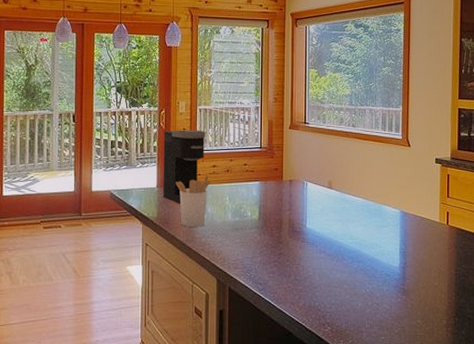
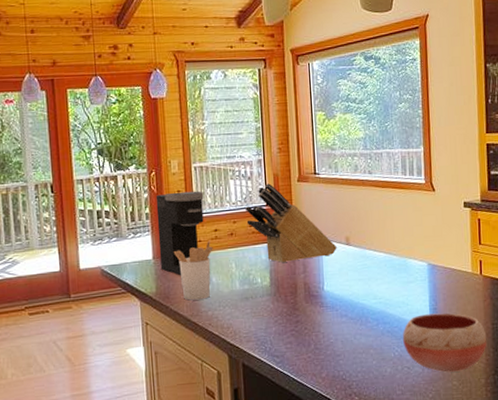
knife block: none [242,128,320,200] -> present [245,183,337,263]
bowl: none [374,256,450,311] -> present [403,313,487,373]

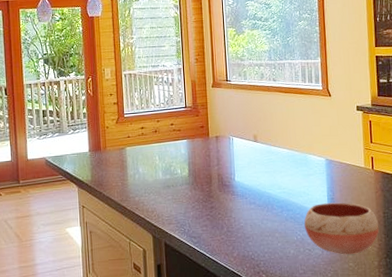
coffee maker: present [156,191,204,276] -> none [92,94,132,167]
utensil holder: present [173,240,213,301] -> none [106,136,140,188]
knife block: present [245,183,337,263] -> none [167,88,246,157]

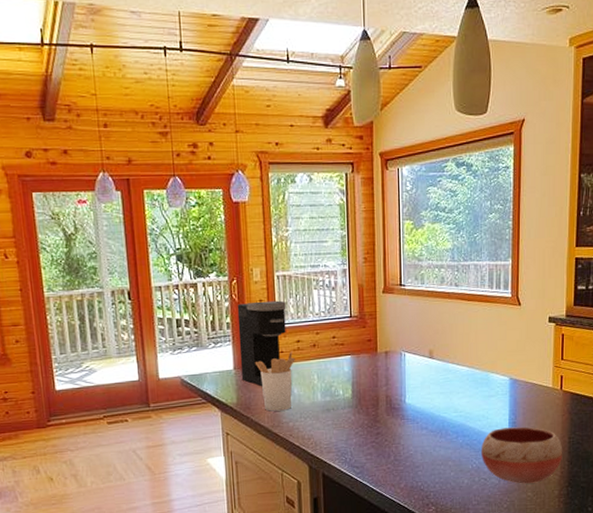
coffee maker: none [92,94,132,167] -> present [237,300,286,387]
utensil holder: none [106,136,140,188] -> present [254,351,295,411]

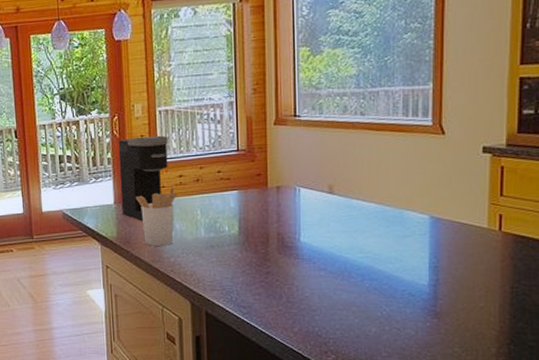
bowl: present [481,427,563,484] -> none [393,272,503,337]

